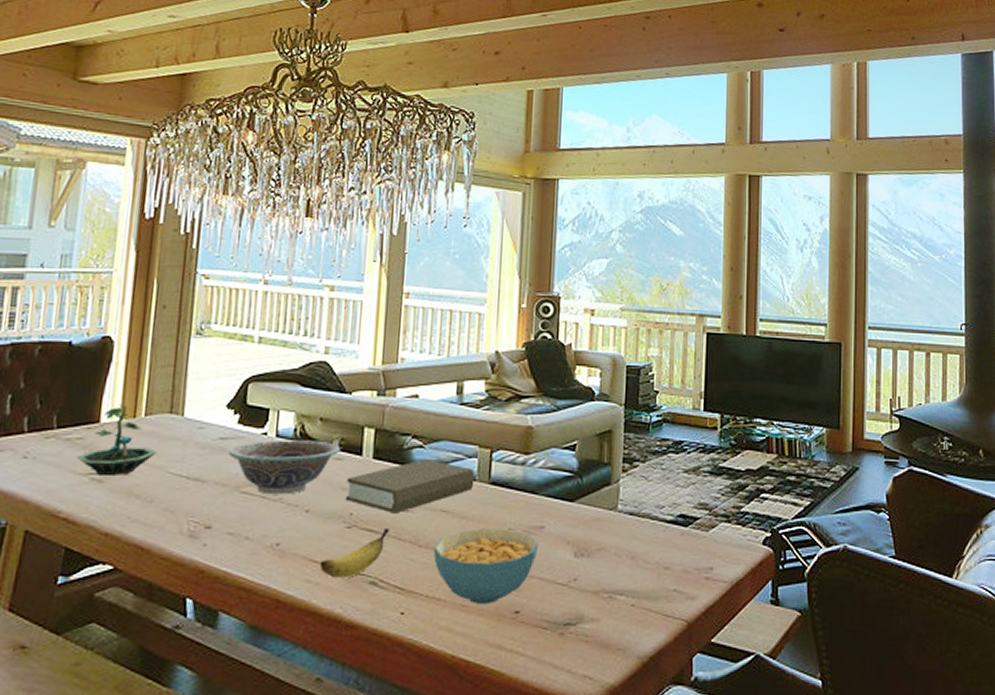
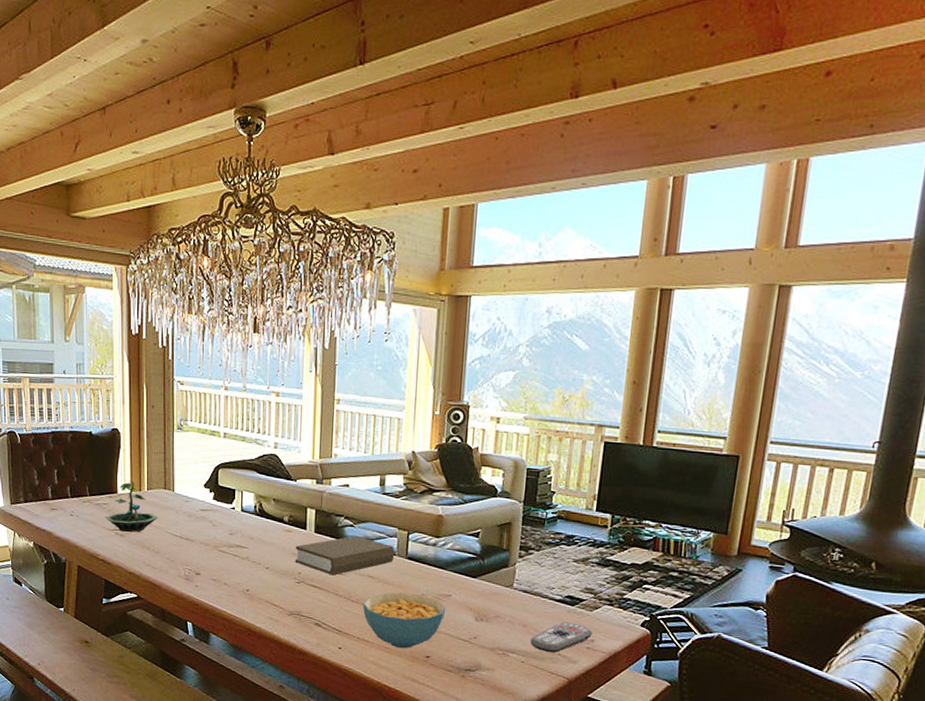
decorative bowl: present [228,440,341,495] -> none [208,513,290,555]
banana: present [319,529,390,578] -> none [278,586,329,619]
remote control: none [640,548,710,588] -> present [530,621,592,653]

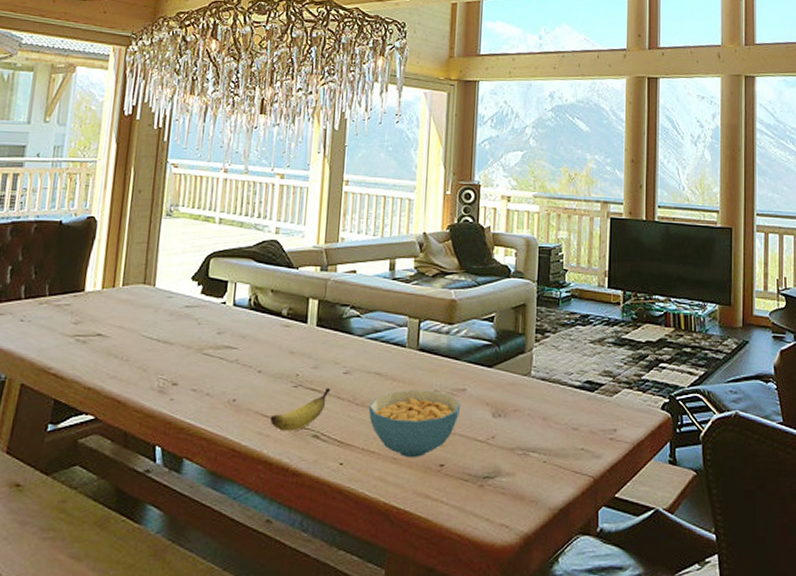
terrarium: present [104,480,158,532] -> none [64,275,133,337]
banana: none [278,586,329,619] -> present [270,388,331,431]
book: present [295,536,395,575] -> none [292,328,405,375]
remote control: present [530,621,592,653] -> none [551,411,614,447]

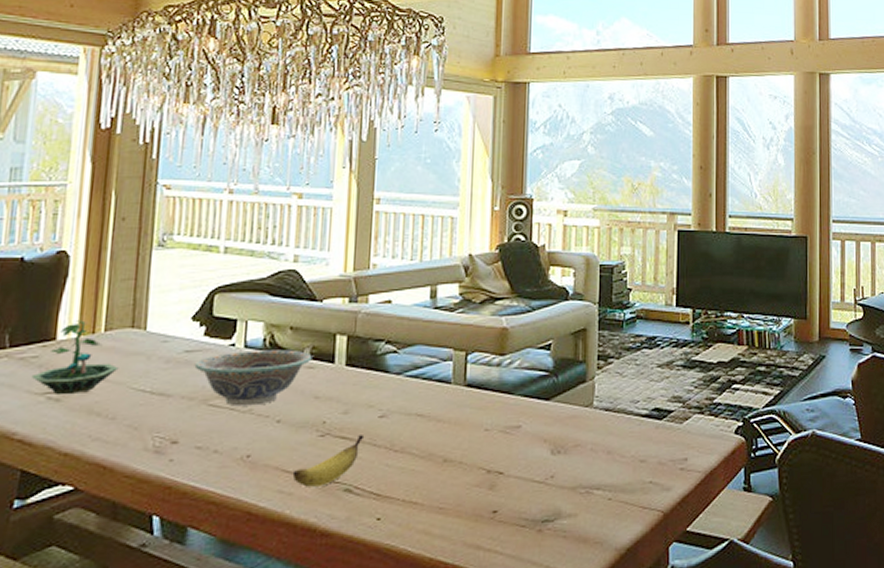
terrarium: none [64,275,133,337] -> present [31,320,119,394]
decorative bowl: none [192,308,289,357] -> present [194,349,312,407]
cereal bowl: present [368,390,461,458] -> none [409,429,516,507]

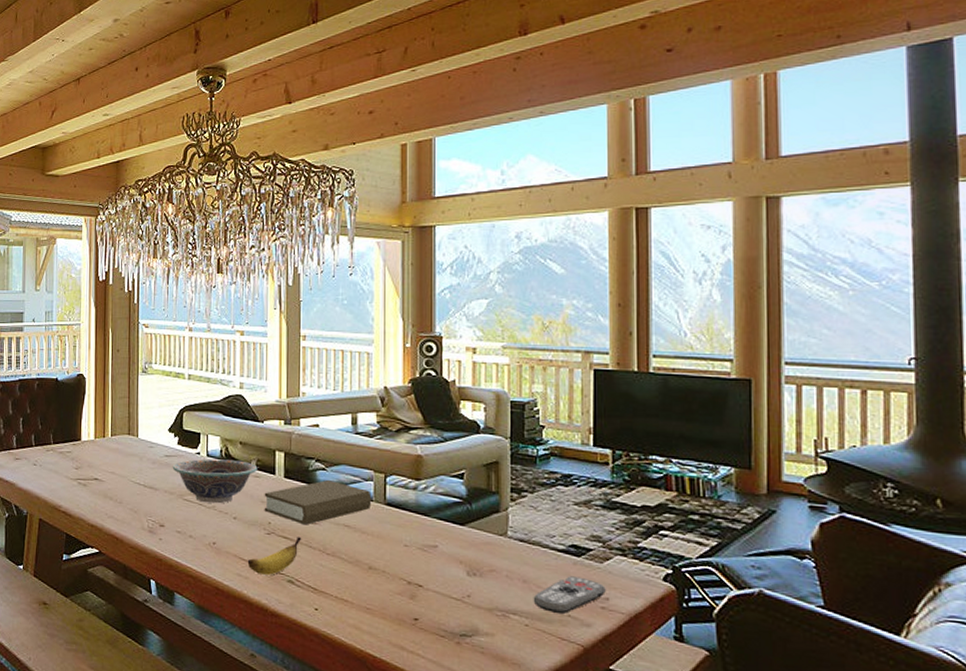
terrarium: present [31,320,119,394] -> none [67,427,122,481]
book: none [317,364,450,420] -> present [264,480,372,525]
remote control: none [616,440,685,481] -> present [533,576,606,614]

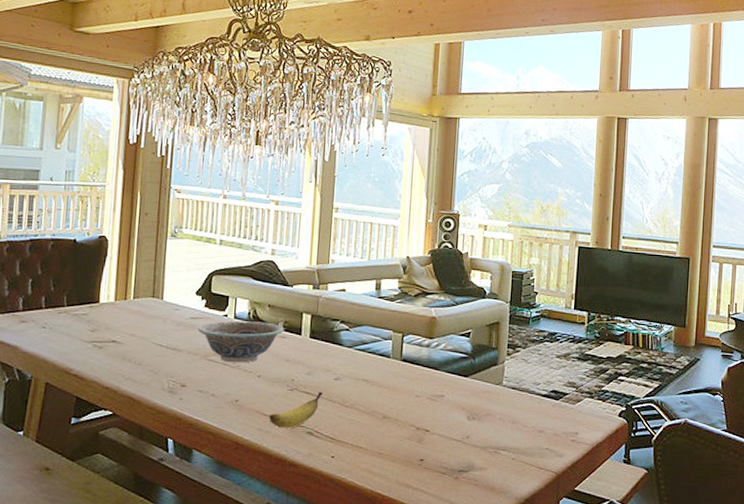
book: present [264,480,372,525] -> none [288,340,390,381]
remote control: present [533,576,606,614] -> none [519,416,576,447]

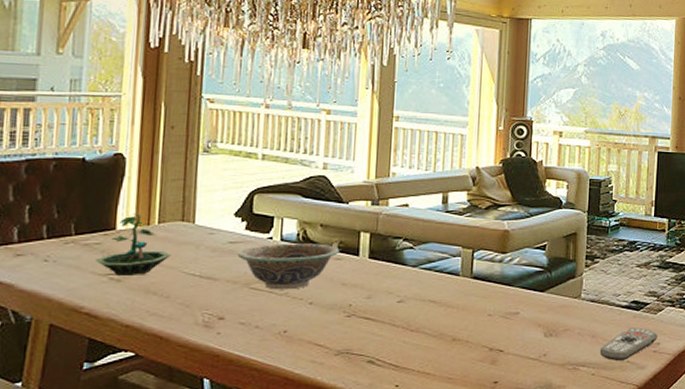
terrarium: none [82,289,144,344] -> present [94,213,172,275]
banana: present [269,392,323,428] -> none [323,317,385,358]
remote control: none [519,416,576,447] -> present [599,327,658,360]

